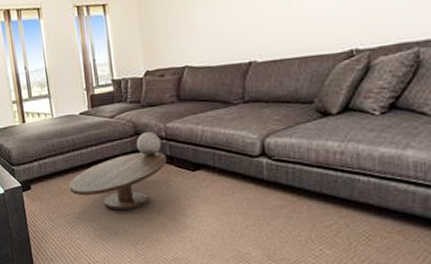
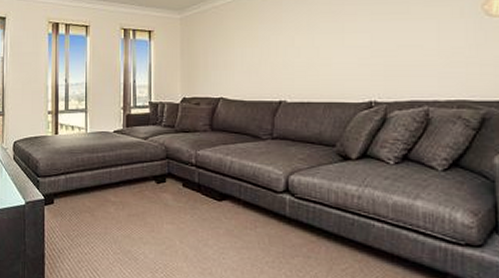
coffee table: present [69,151,167,211] -> none [94,176,194,235]
decorative sphere: present [136,131,162,157] -> none [166,156,191,182]

